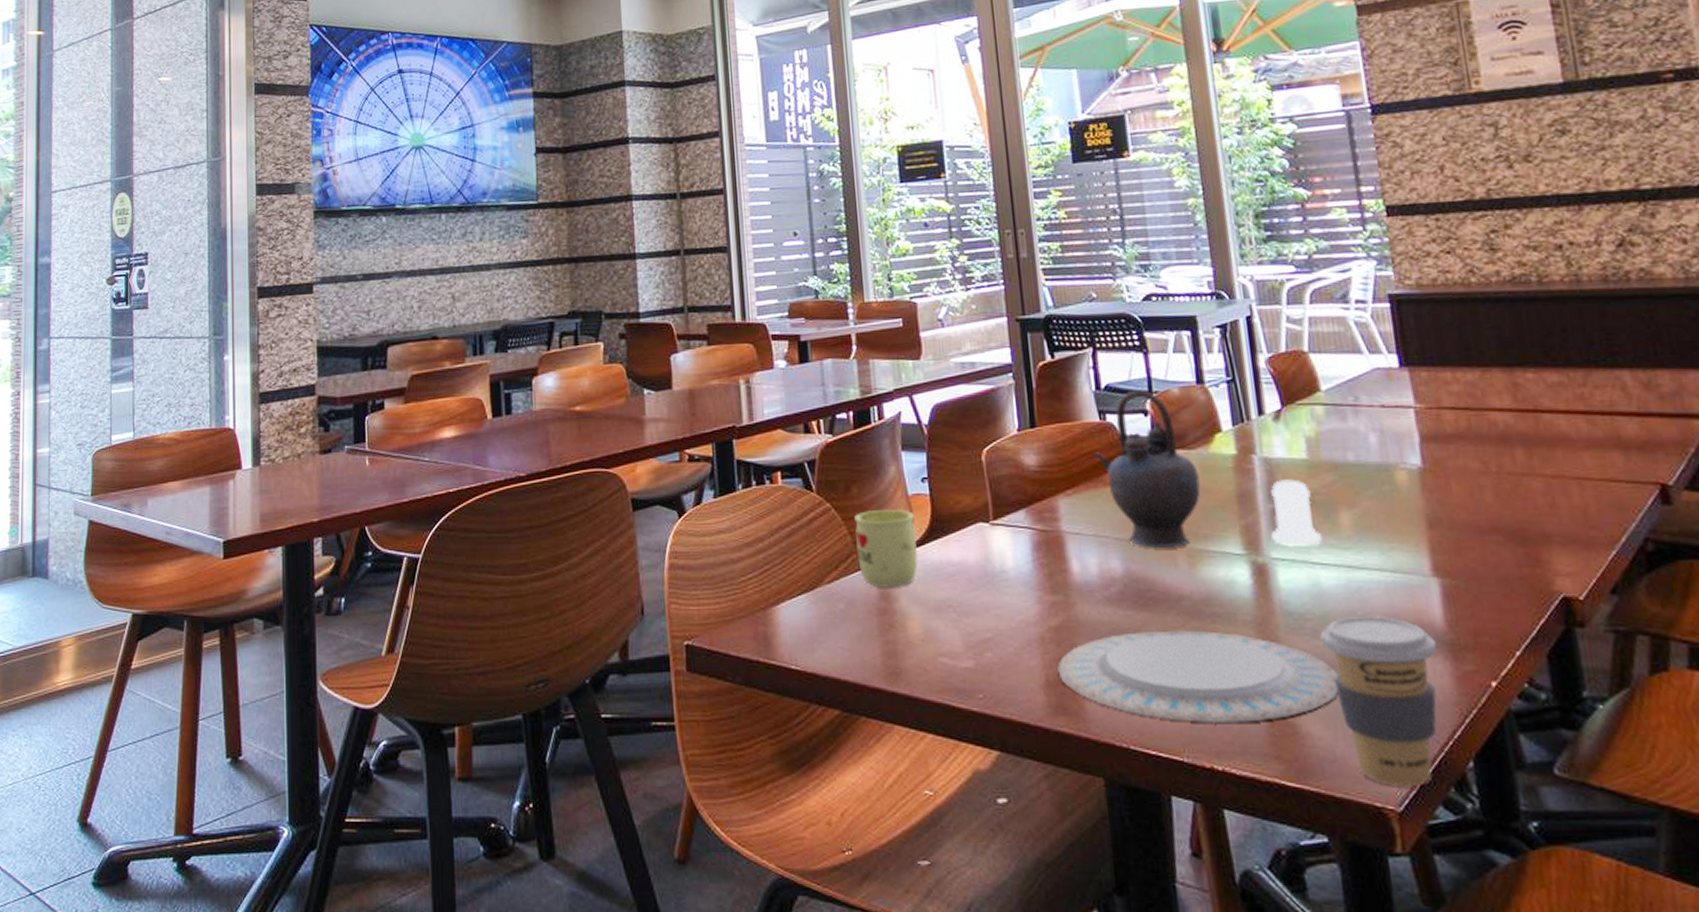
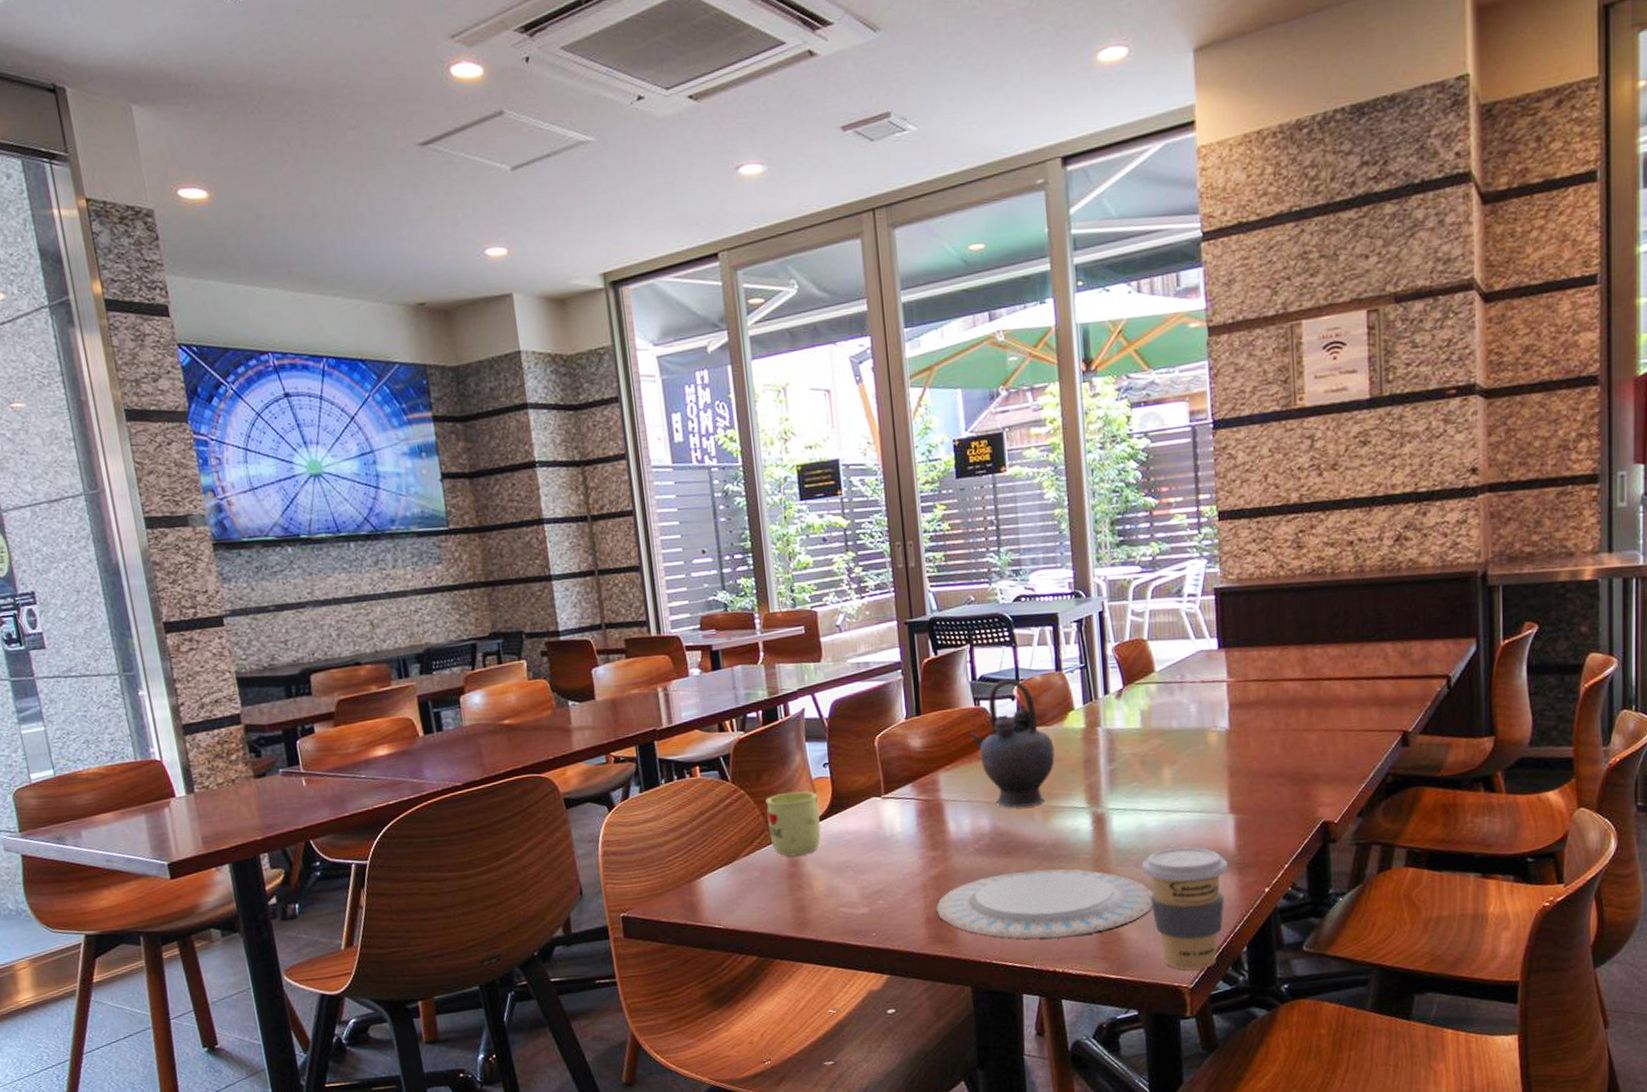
salt shaker: present [1271,479,1322,546] -> none [1109,745,1148,798]

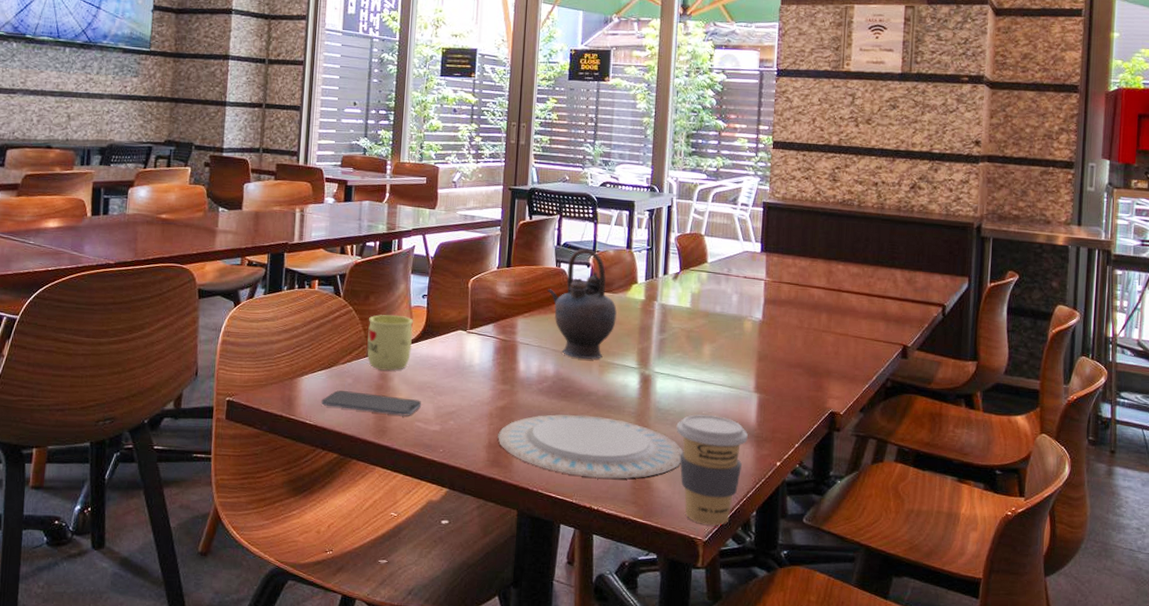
smartphone: none [728,883,843,906] -> present [321,390,421,416]

